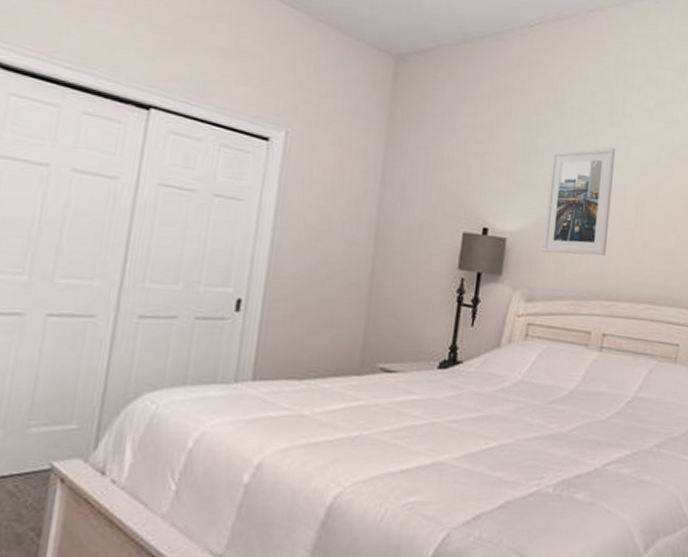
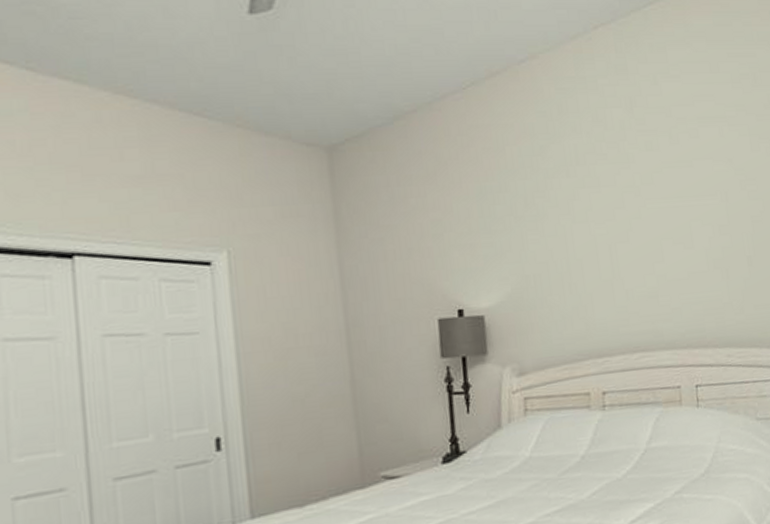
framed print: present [542,147,616,256] -> none [512,199,589,322]

